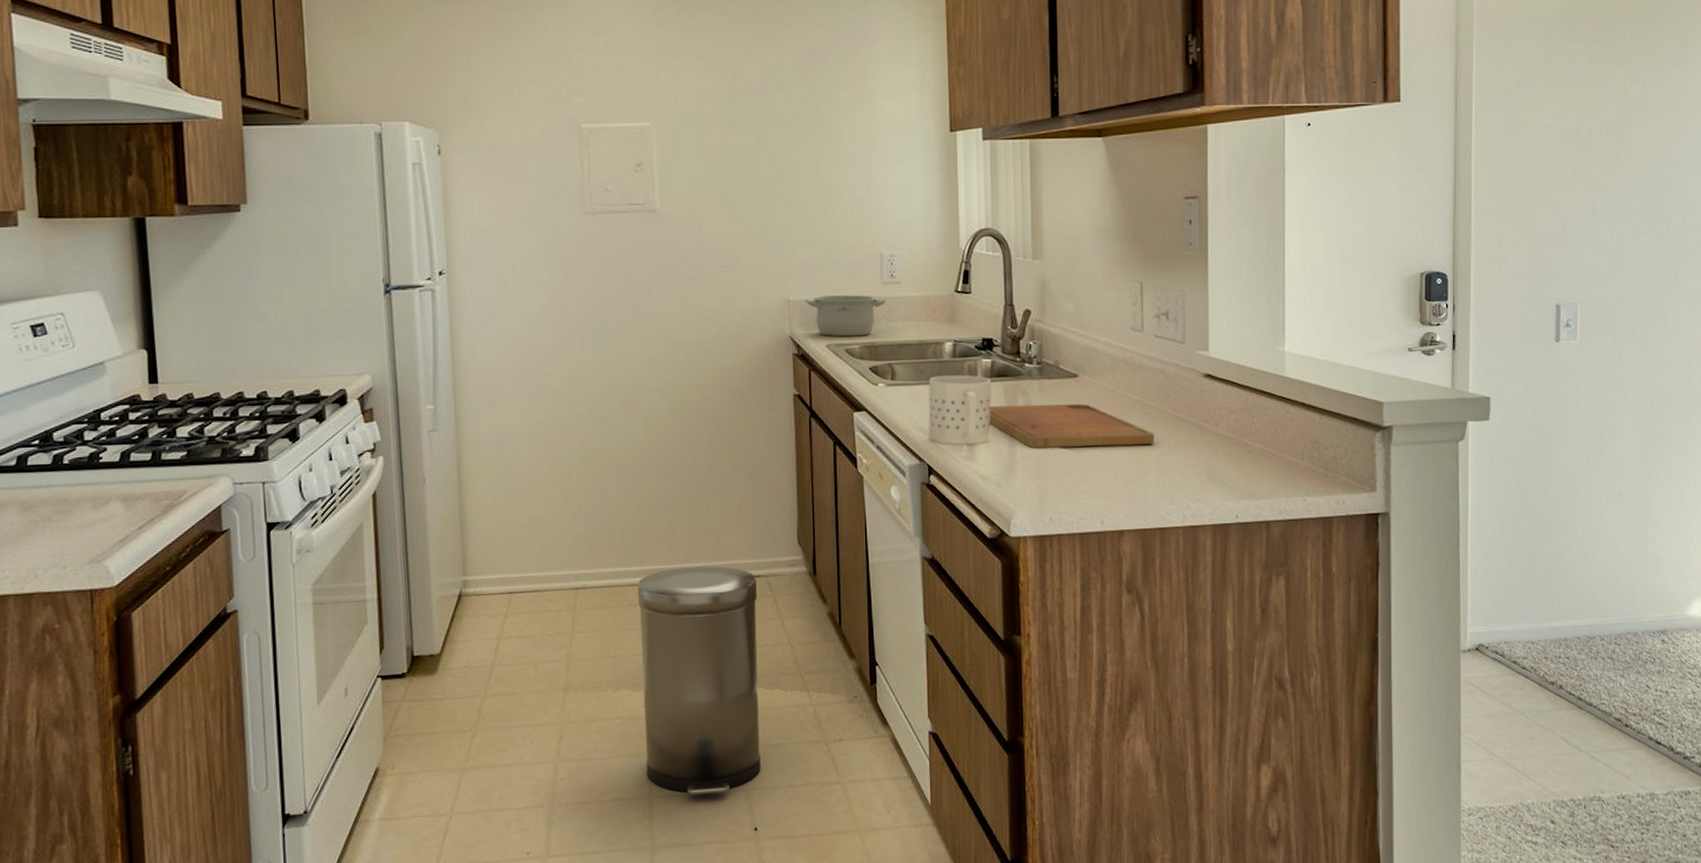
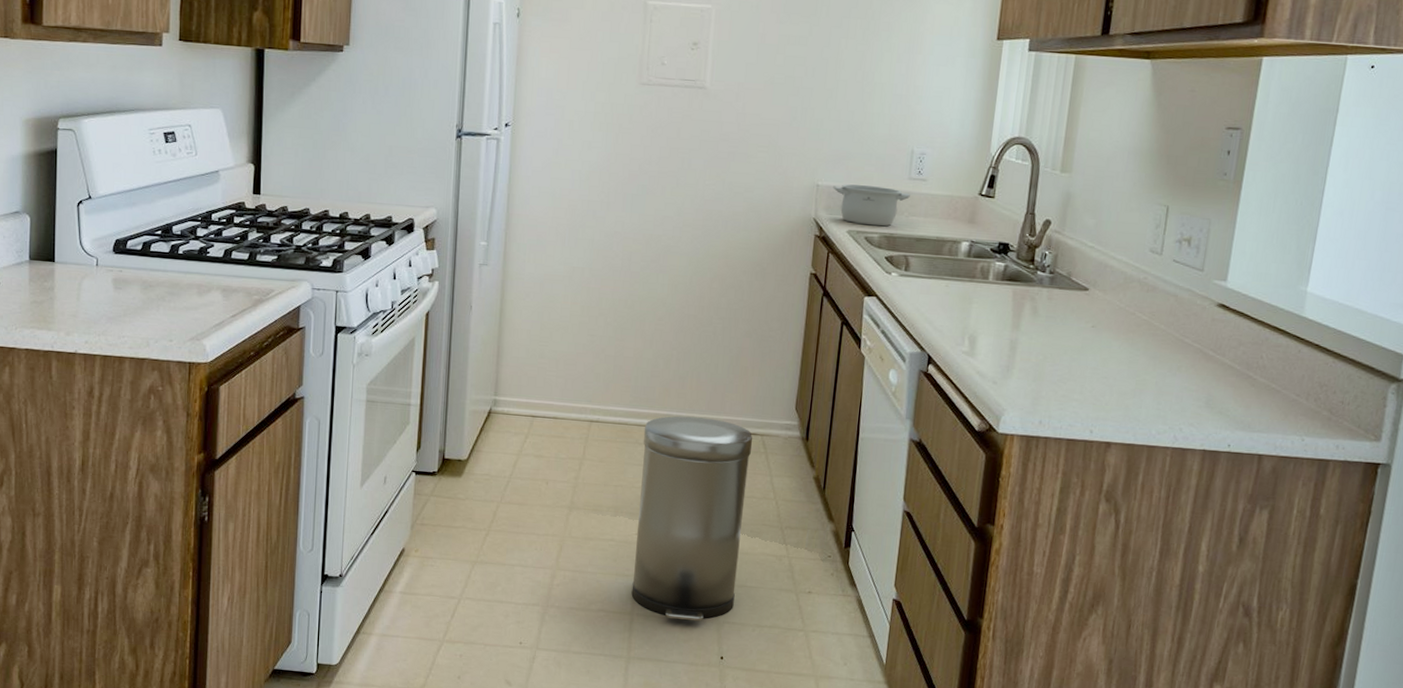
mug: present [928,375,992,446] -> none [933,272,1003,342]
cutting board: present [989,403,1155,449] -> none [994,308,1158,364]

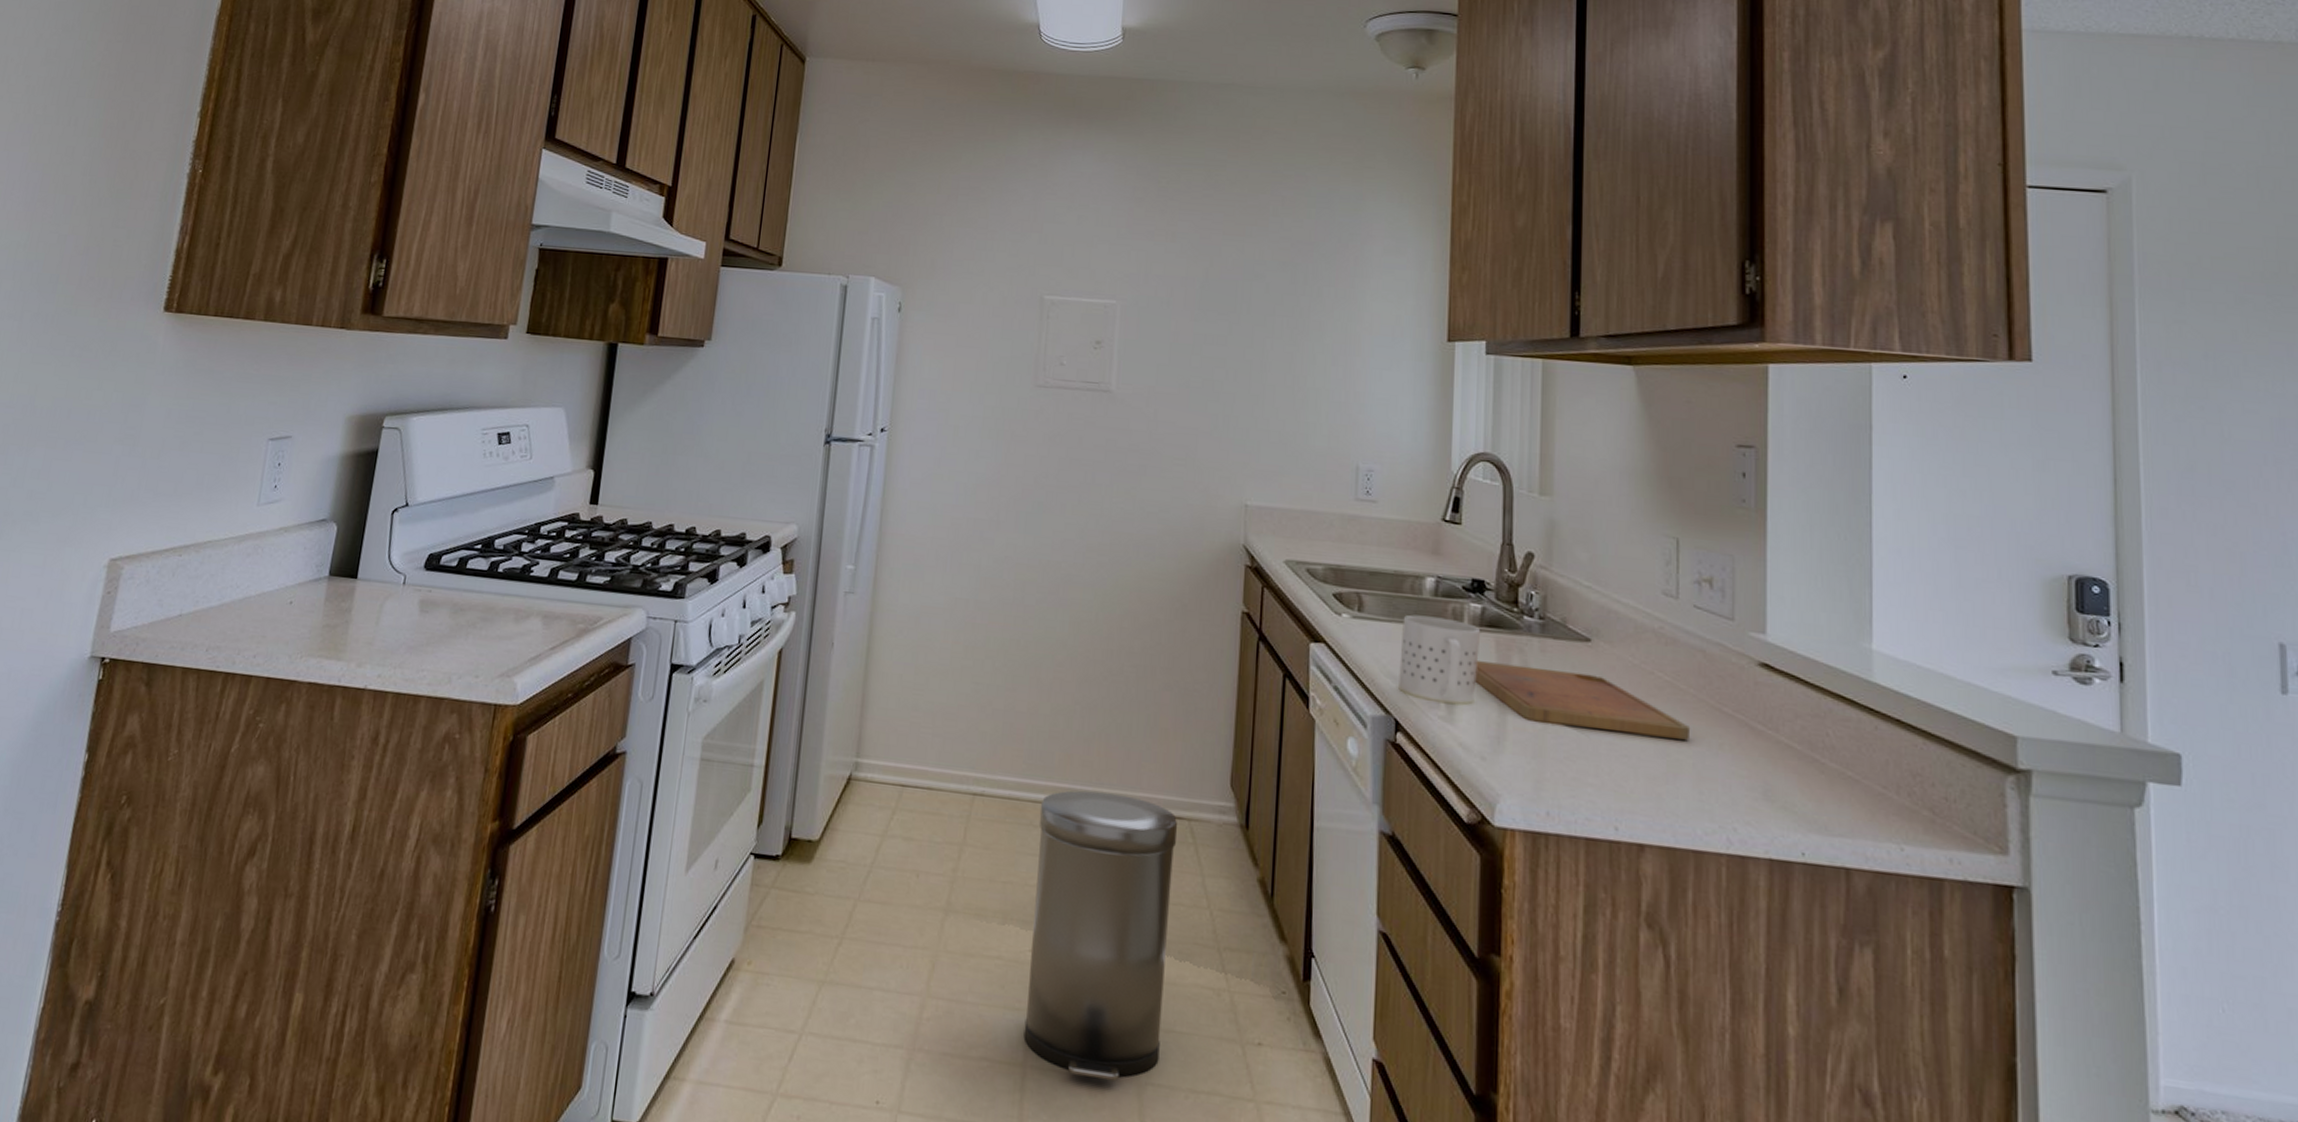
cooking pot: present [833,184,910,227] -> none [1264,504,1358,557]
mug: none [933,272,1003,342] -> present [1398,614,1481,705]
cutting board: none [994,308,1158,364] -> present [1475,661,1691,740]

